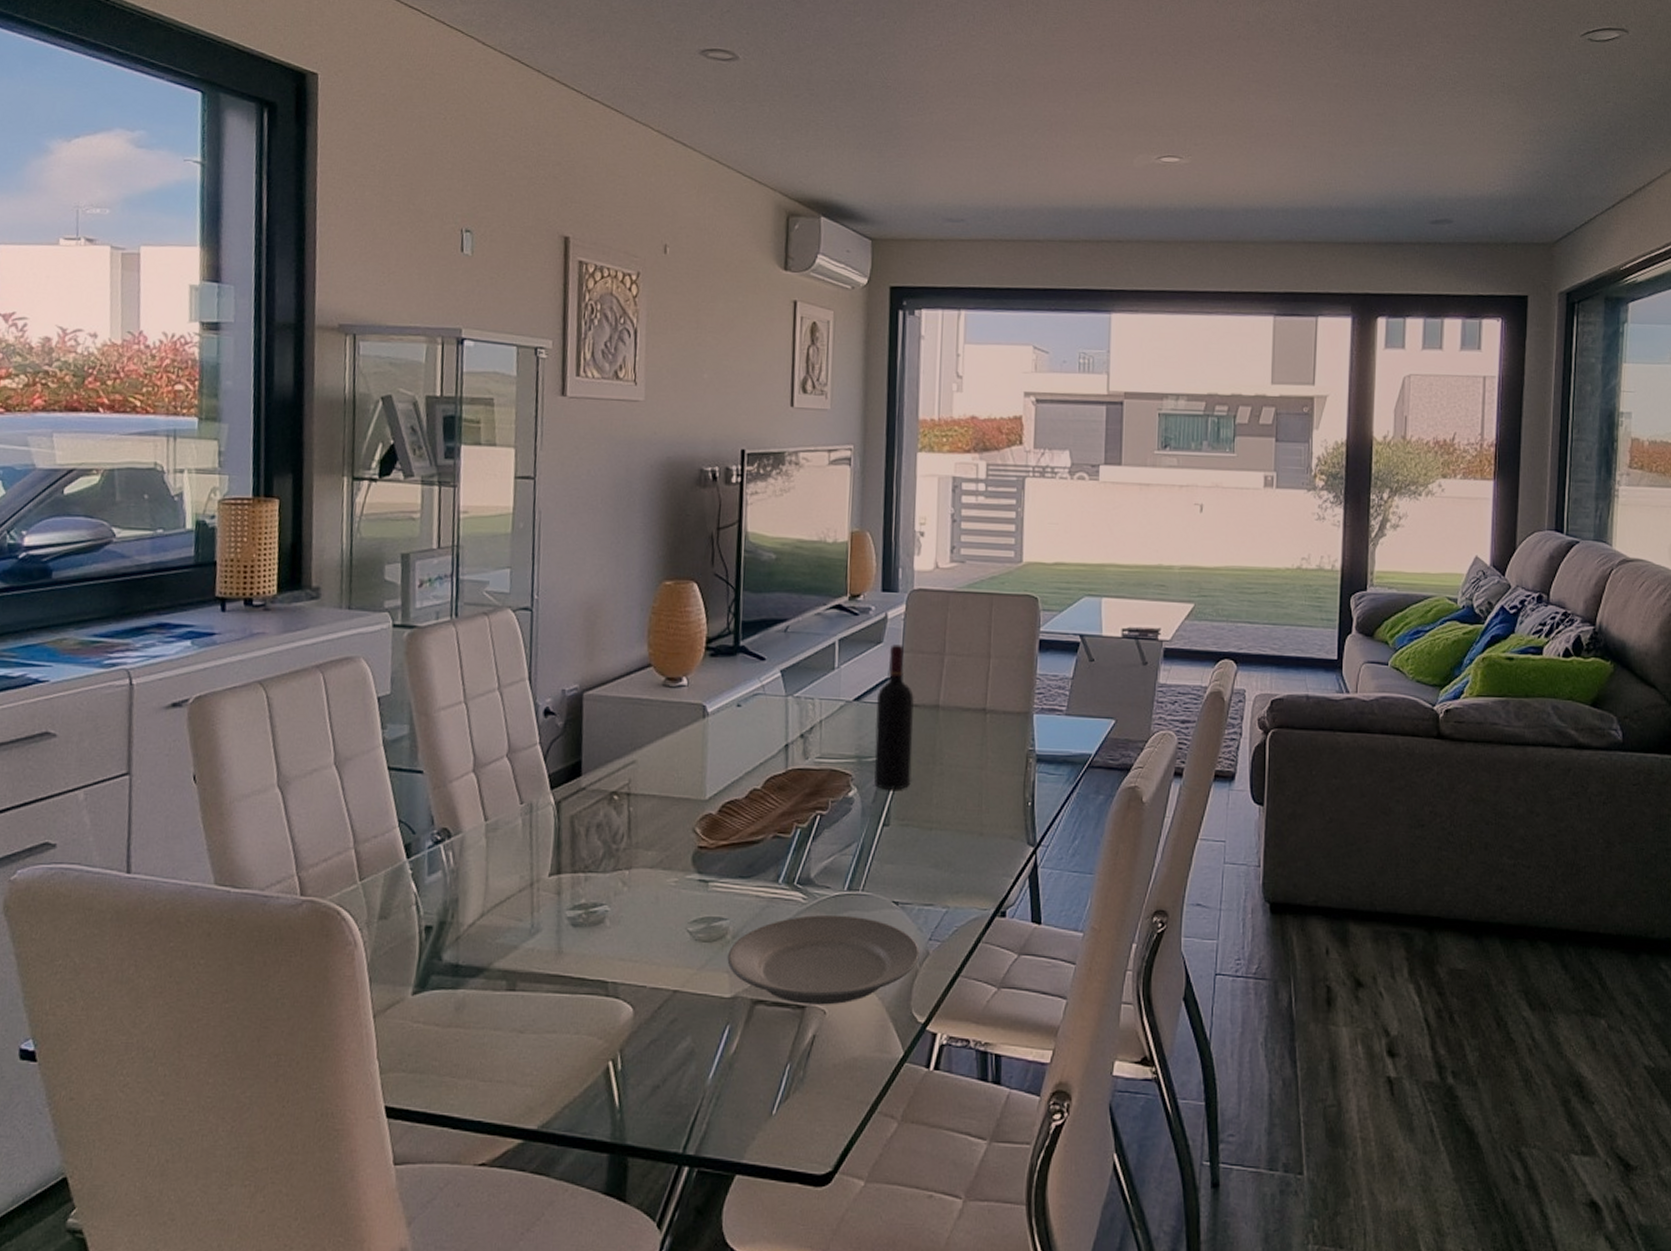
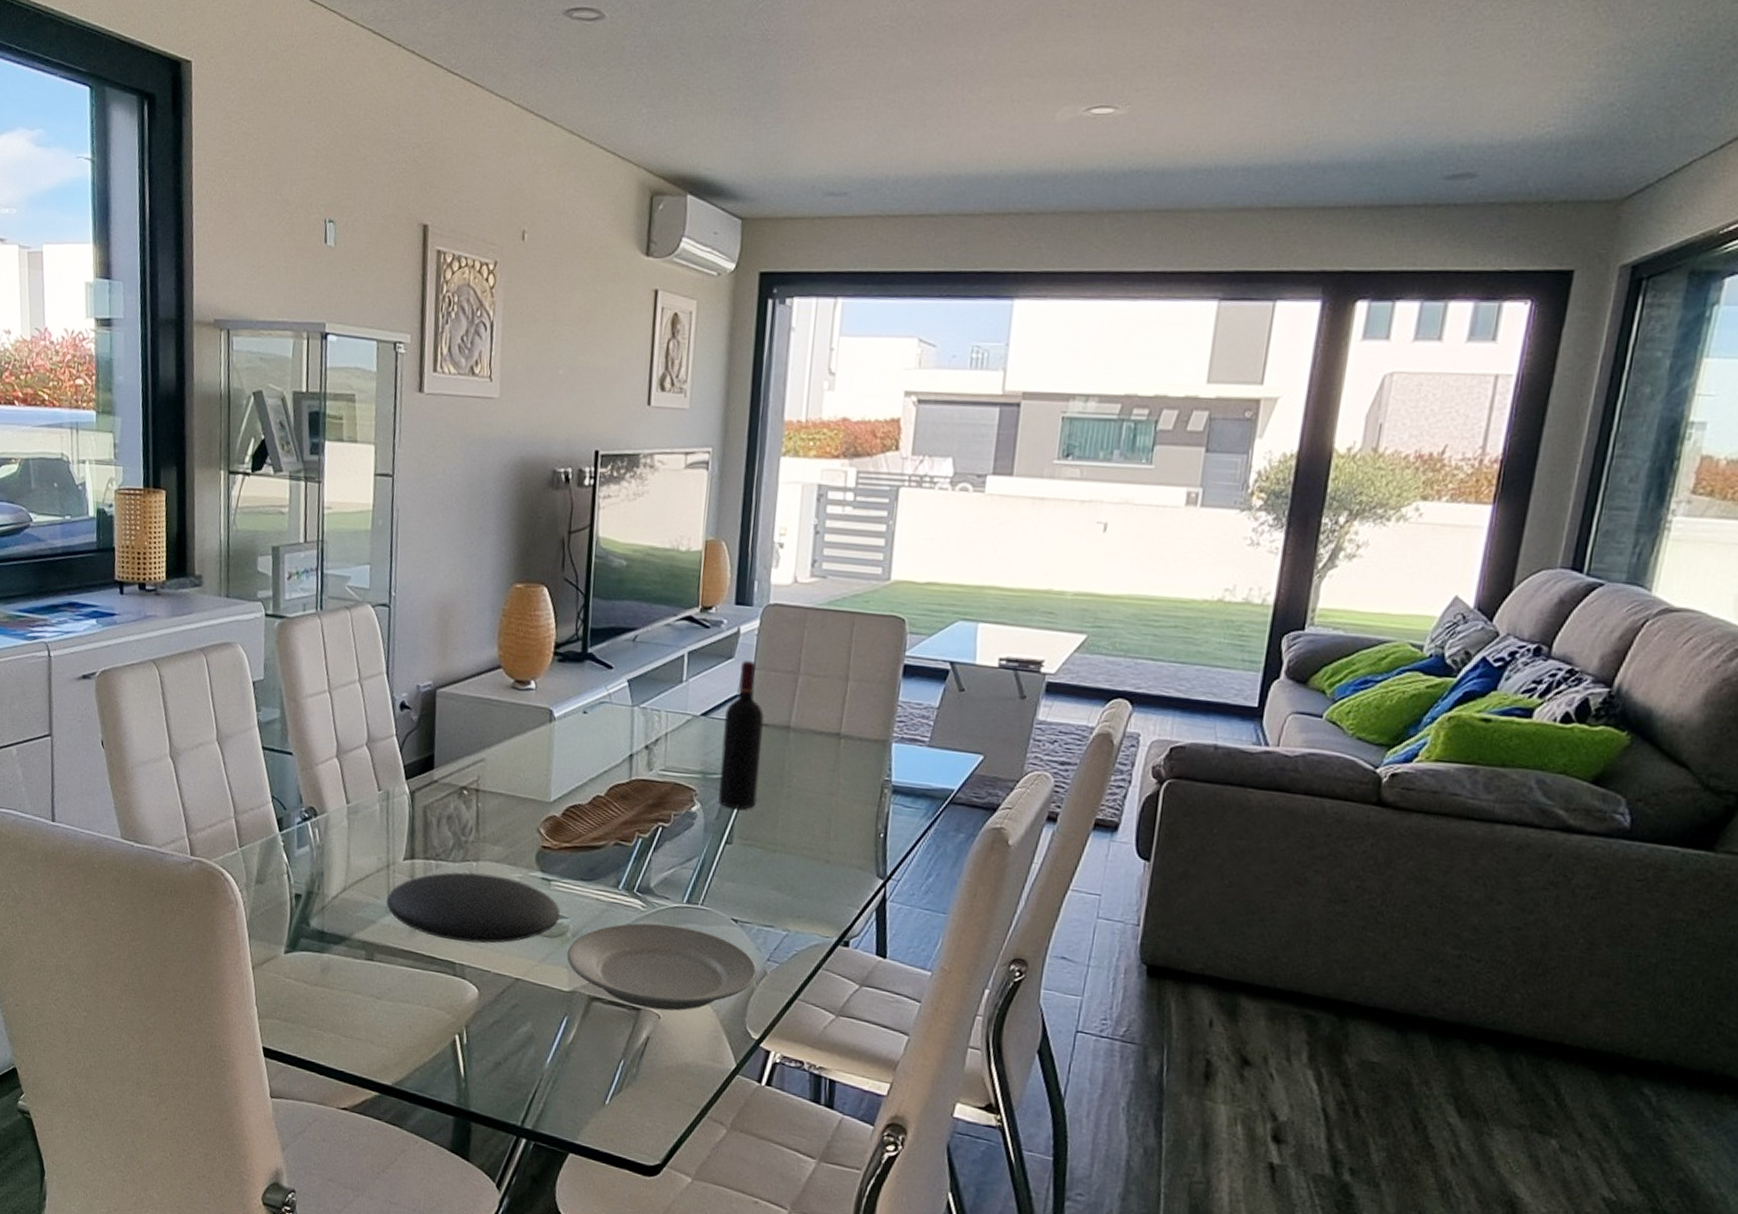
plate: none [530,881,720,958] -> present [386,872,561,944]

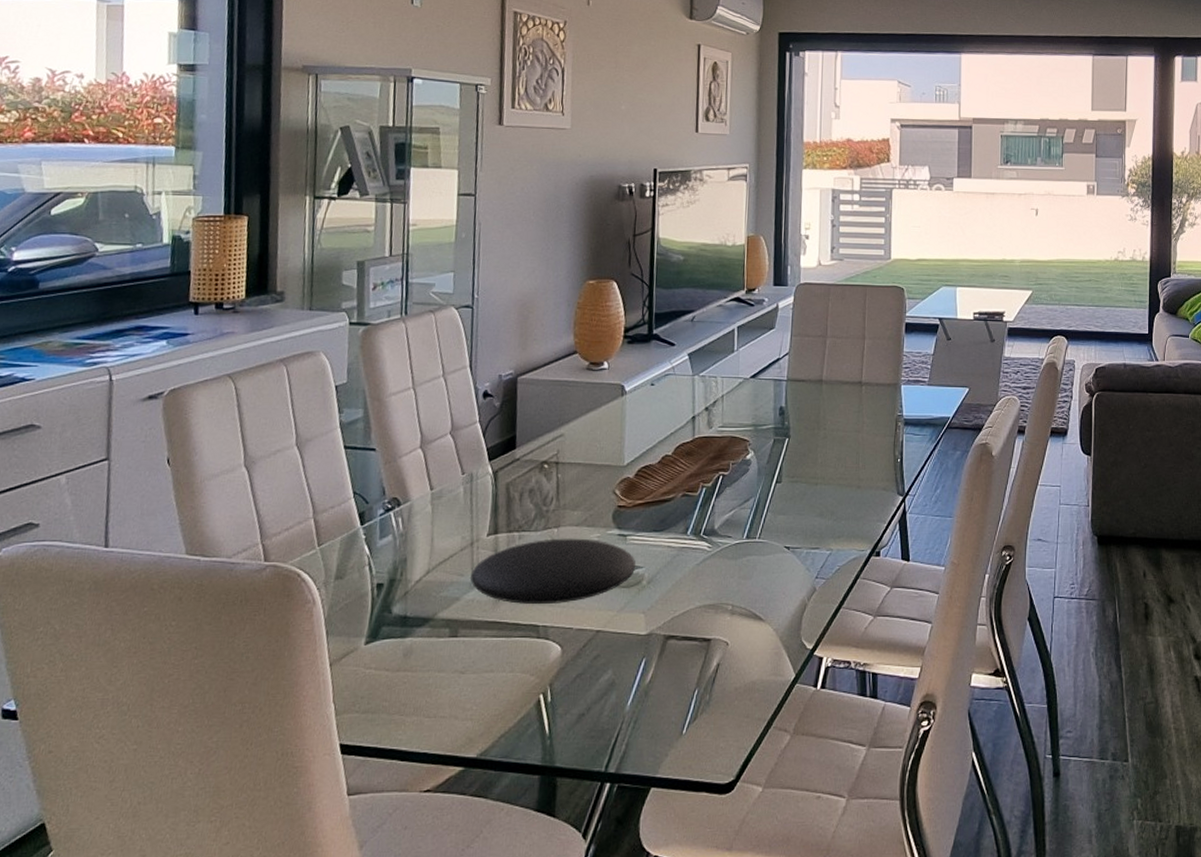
plate: present [566,923,757,1011] -> none [643,560,808,638]
wine bottle: present [718,660,765,810] -> none [768,330,802,452]

